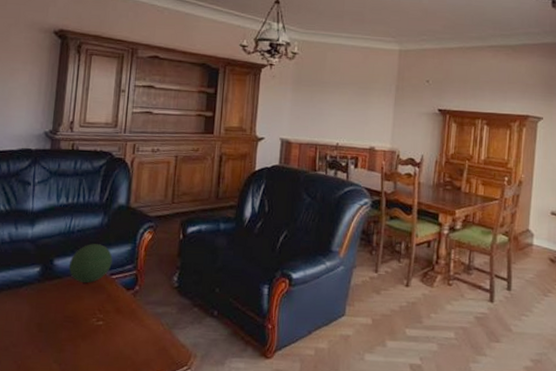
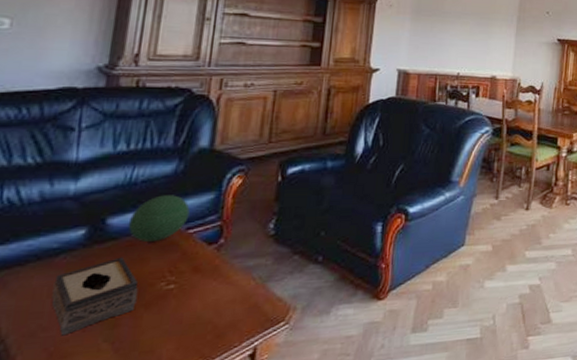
tissue box: none [18,293,77,353] -> present [51,257,138,336]

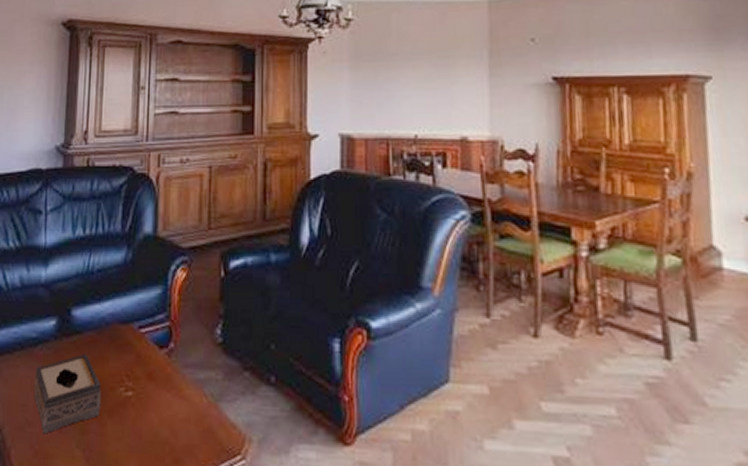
decorative orb: present [128,195,190,242] -> none [89,287,140,339]

